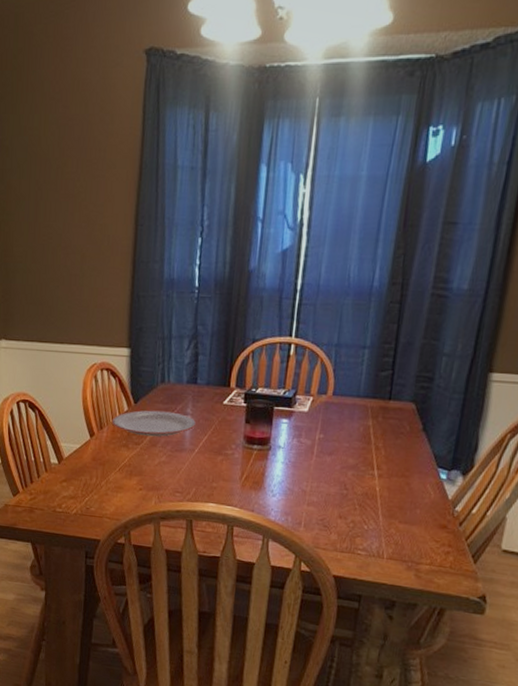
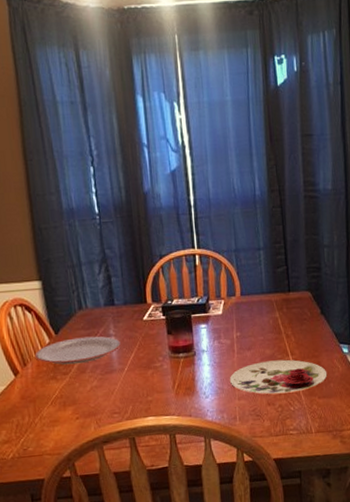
plate: none [301,470,416,511] -> present [229,359,328,395]

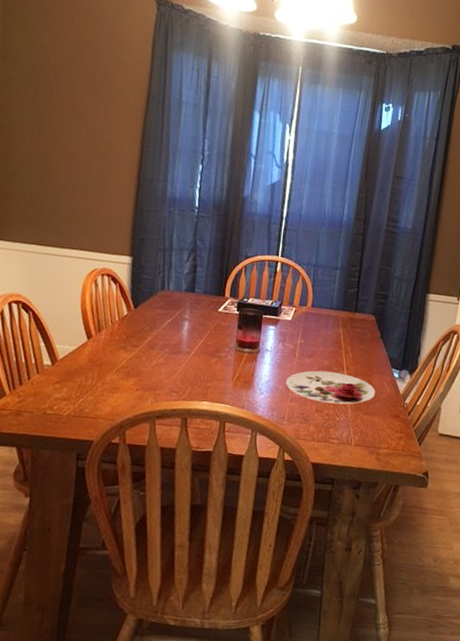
plate: present [34,335,122,365] -> none [110,315,194,340]

